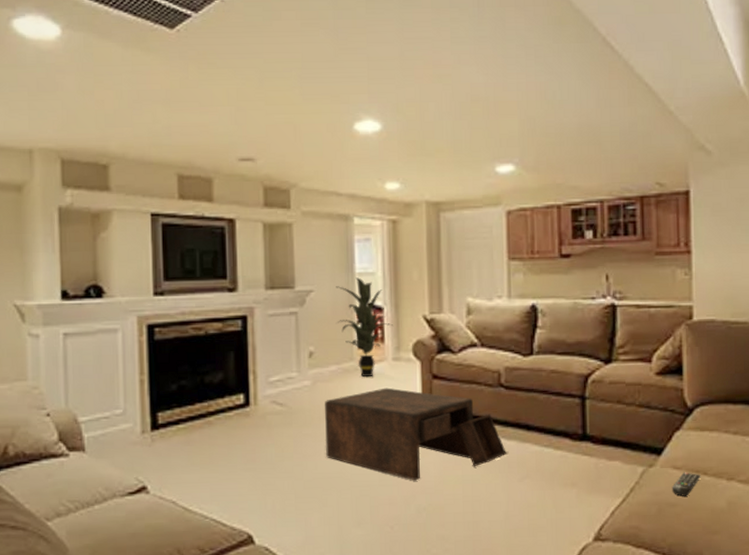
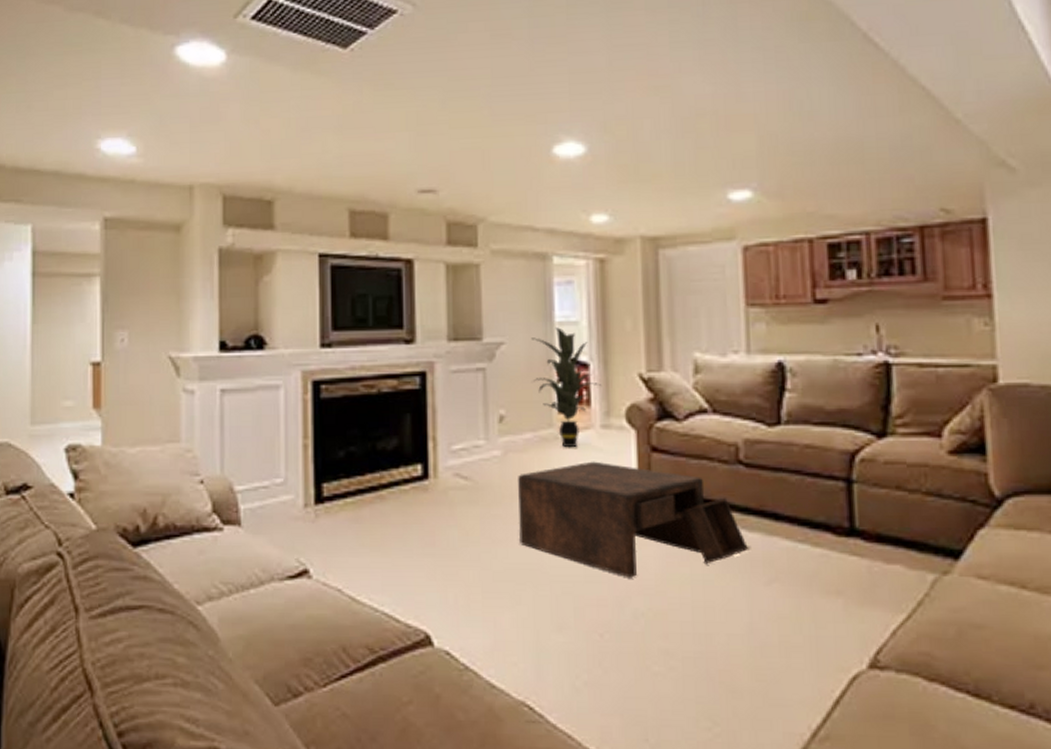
remote control: present [671,472,701,496] -> none [976,583,1018,616]

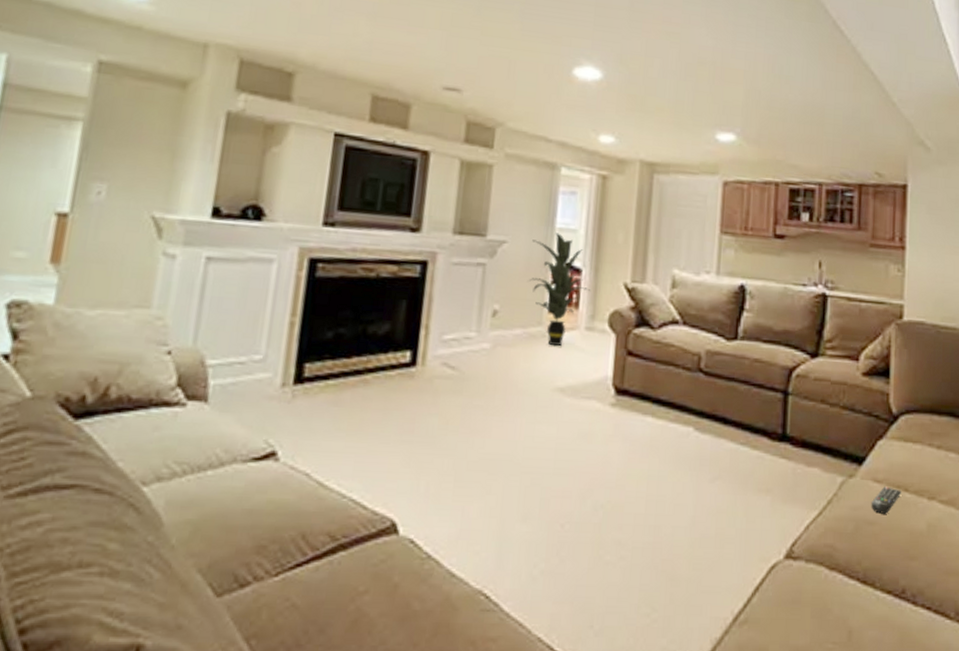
coffee table: present [518,461,751,578] -> none [497,360,702,472]
remote control: none [976,583,1018,616] -> present [871,486,902,514]

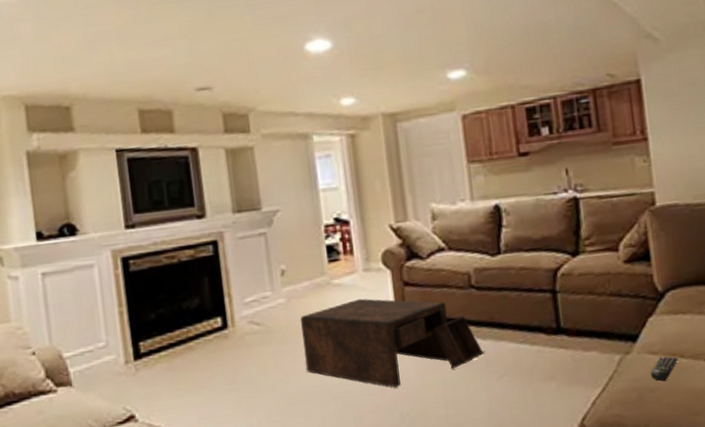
coffee table: none [497,360,702,472] -> present [300,298,486,388]
indoor plant: present [528,232,590,347] -> none [301,193,360,291]

